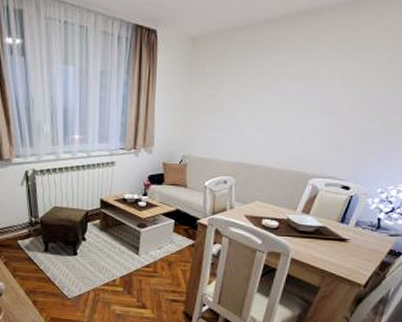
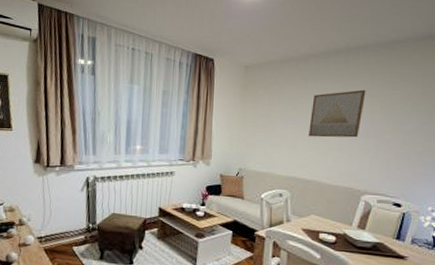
wall art: none [258,60,327,118] -> present [309,89,366,138]

